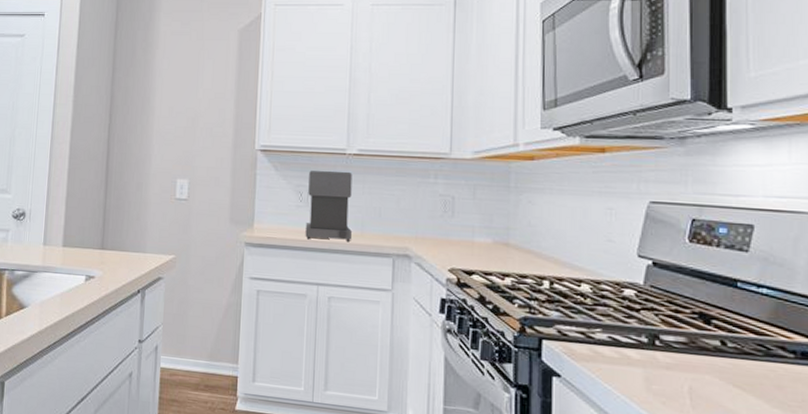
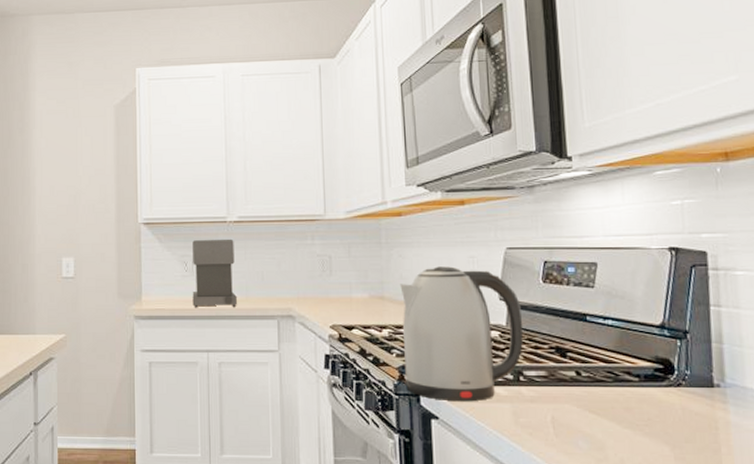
kettle: none [526,216,662,362] -> present [400,266,523,401]

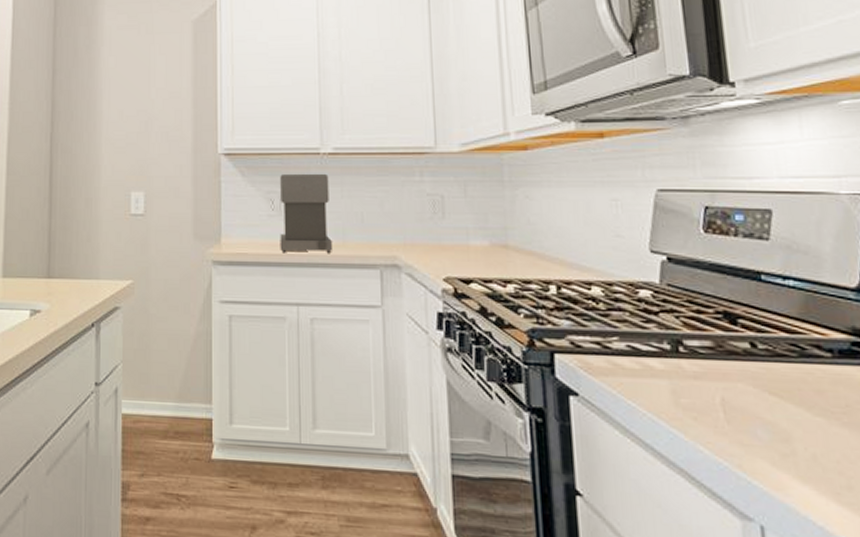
kettle: present [400,266,523,401] -> none [527,210,682,375]

